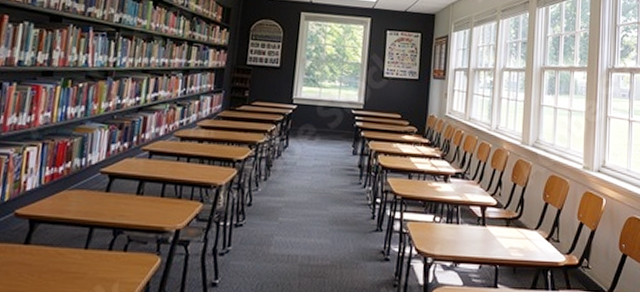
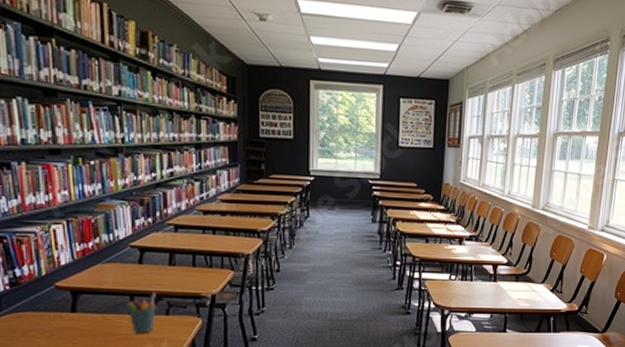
pen holder: none [84,224,118,273] -> present [126,292,156,334]

